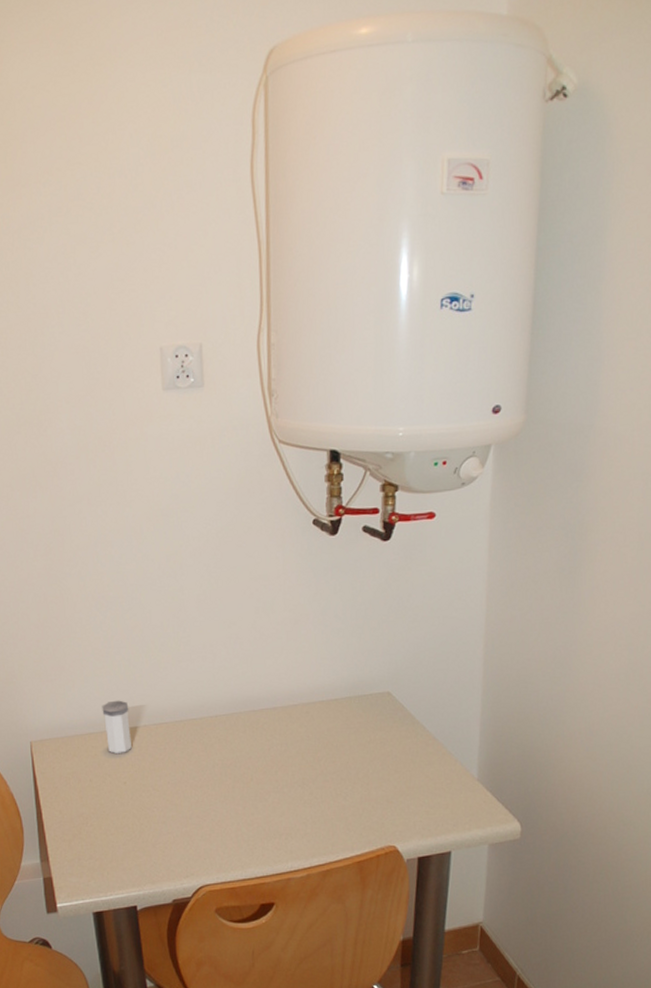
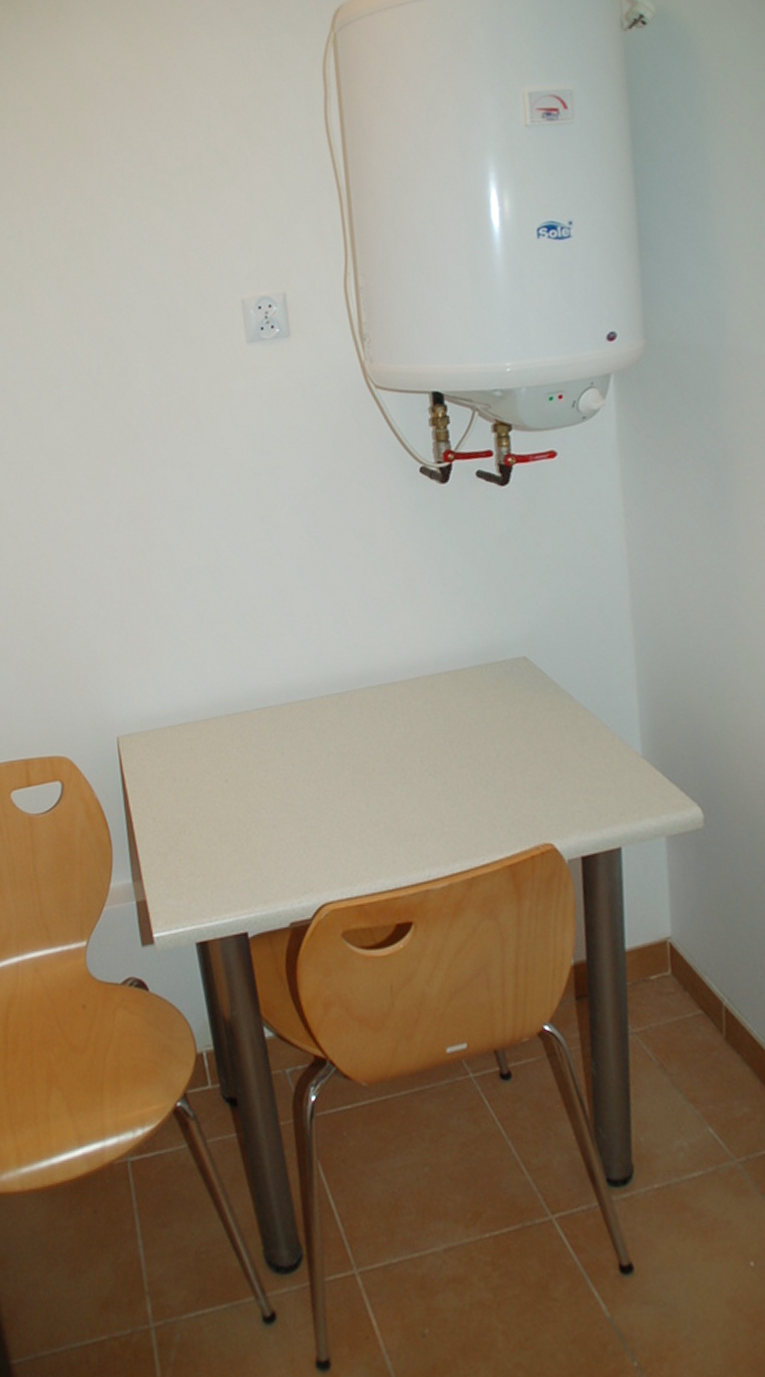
salt shaker: present [102,700,132,753] -> none [196,683,232,746]

